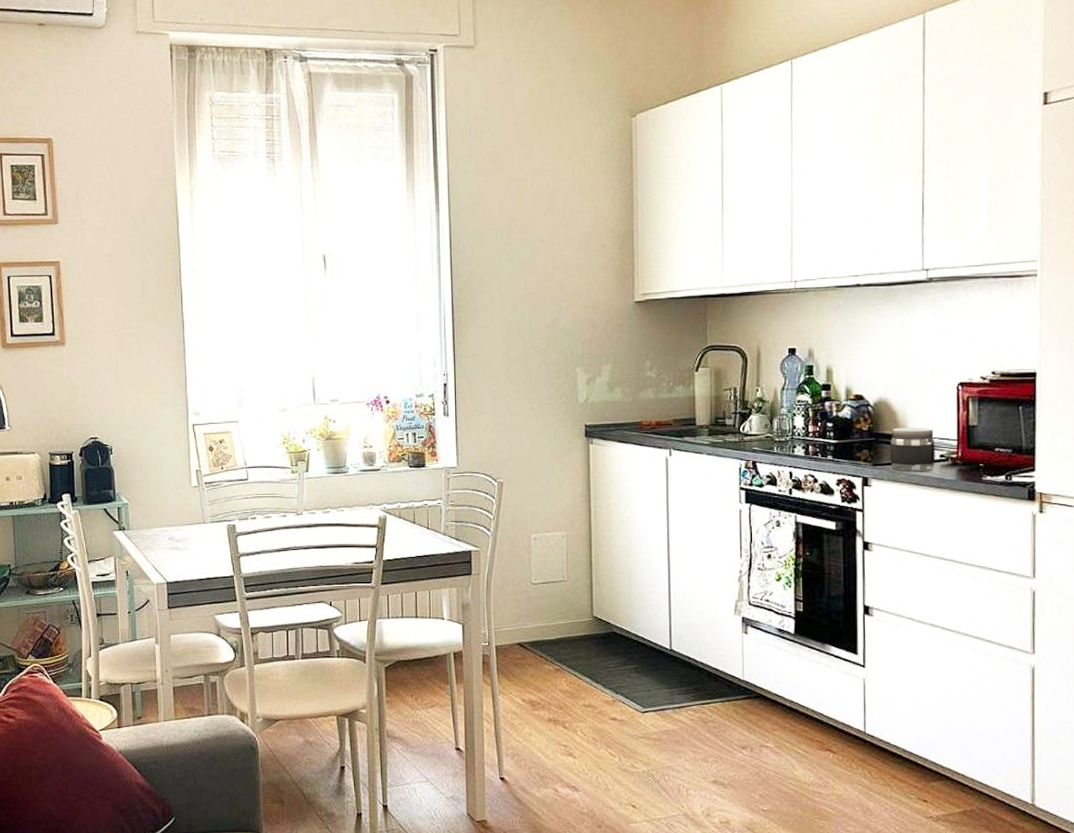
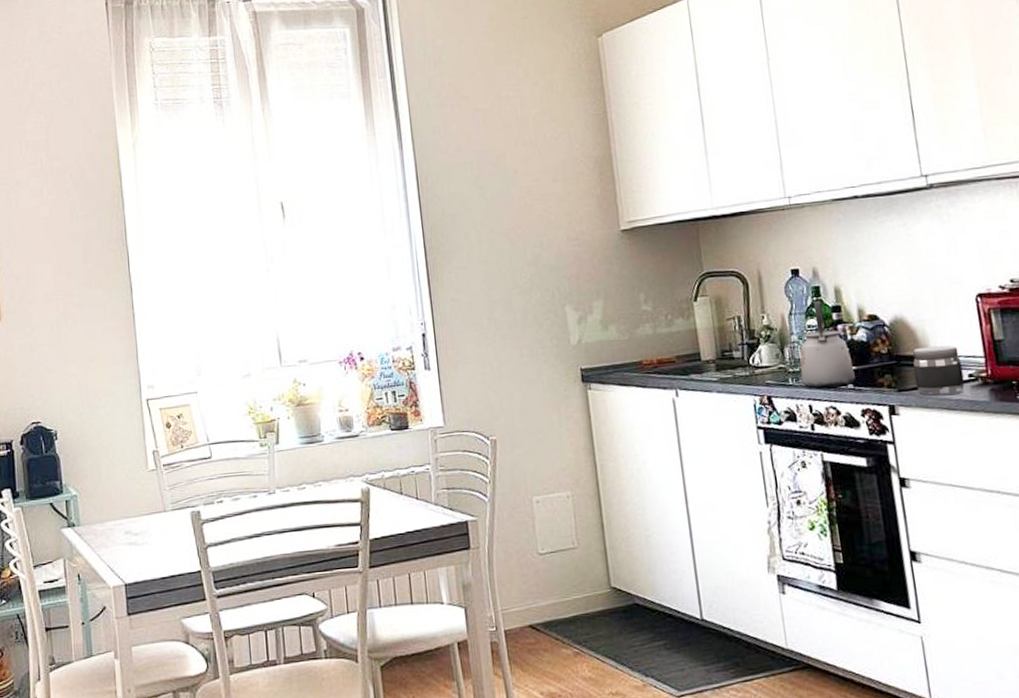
kettle: none [786,379,835,459] -> present [800,301,855,390]

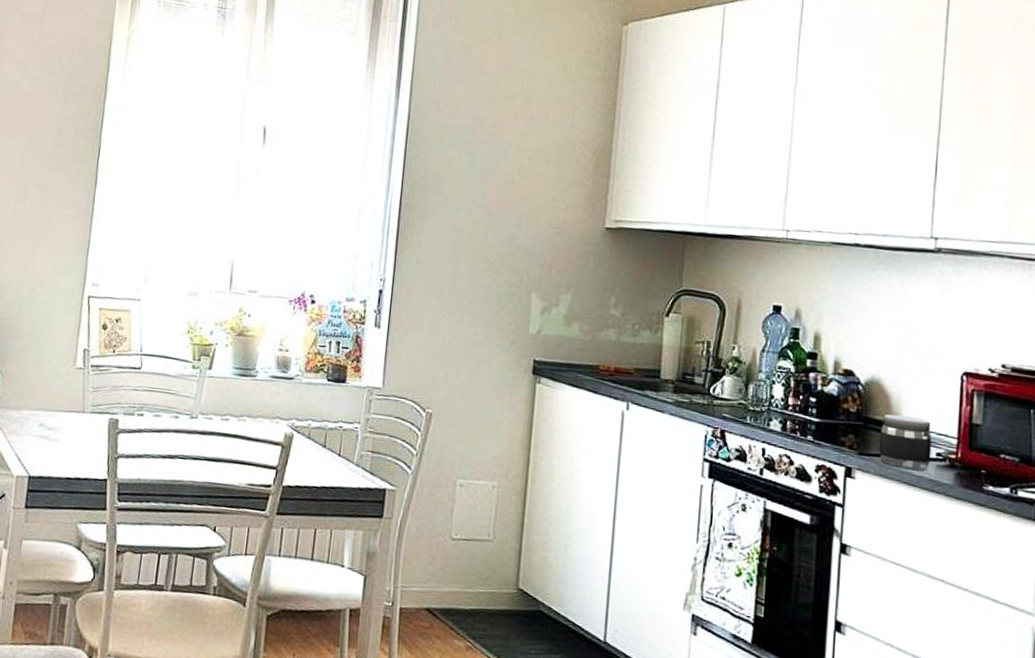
kettle: present [800,301,855,390] -> none [760,343,818,438]

